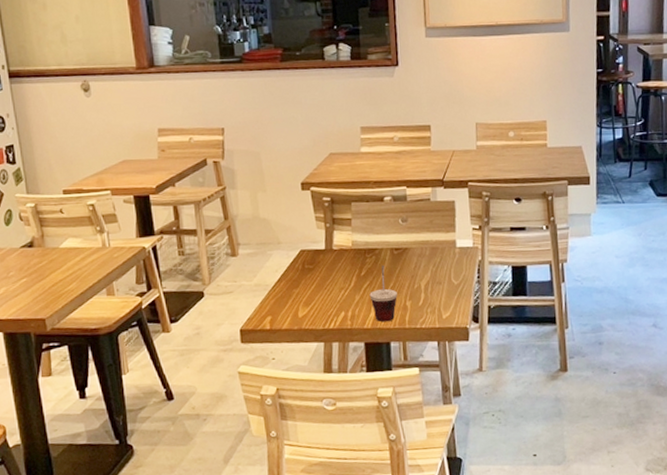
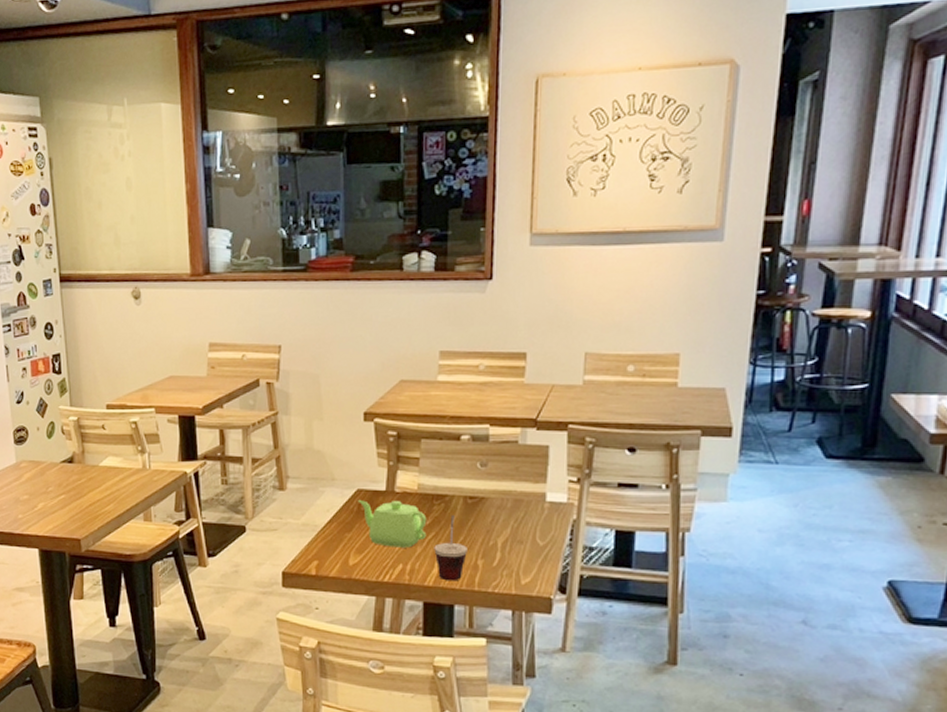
teapot: none [301,257,363,298] -> present [357,500,427,548]

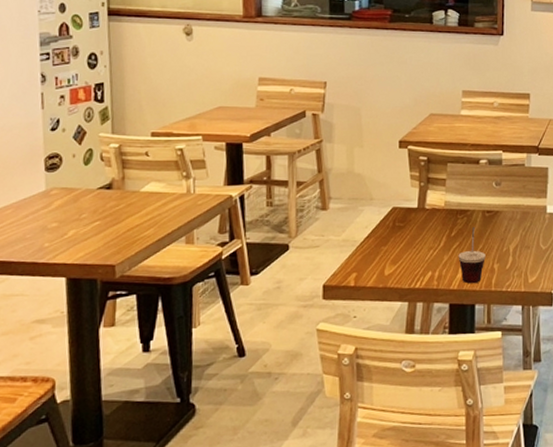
teapot: present [357,500,427,548] -> none [393,217,452,257]

